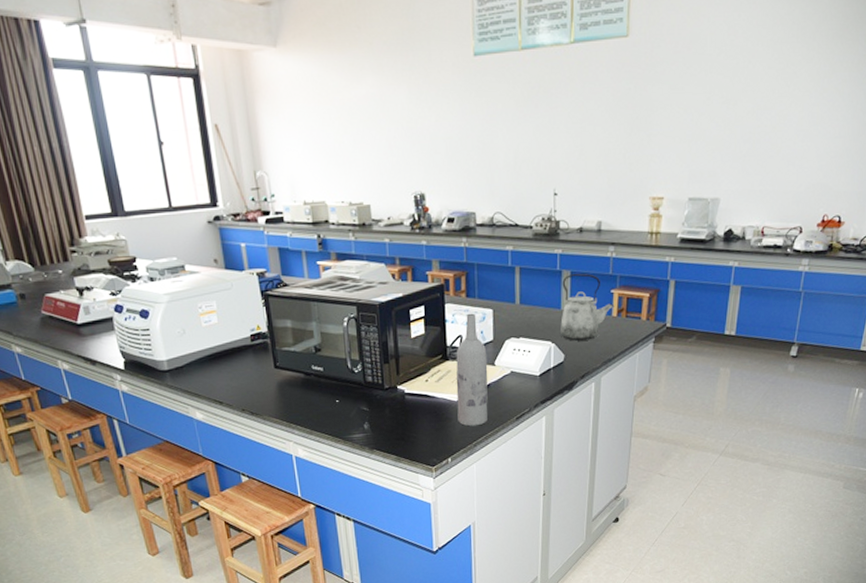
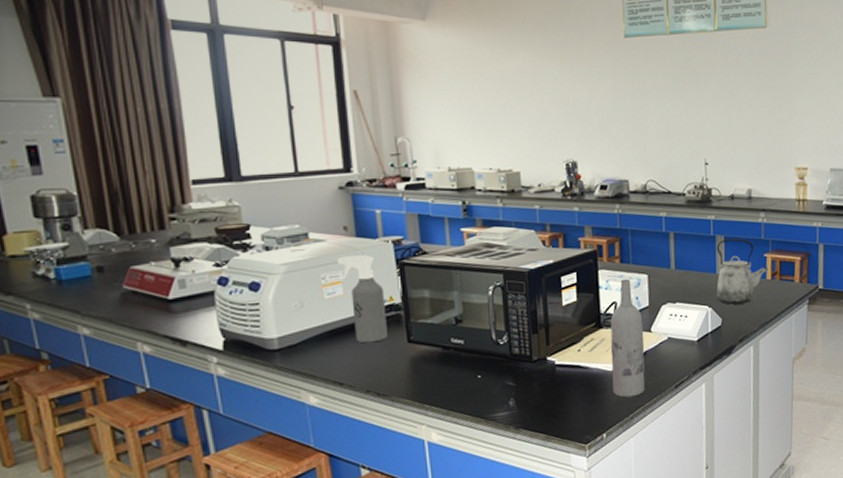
spray bottle: none [210,286,257,368] -> present [337,255,387,343]

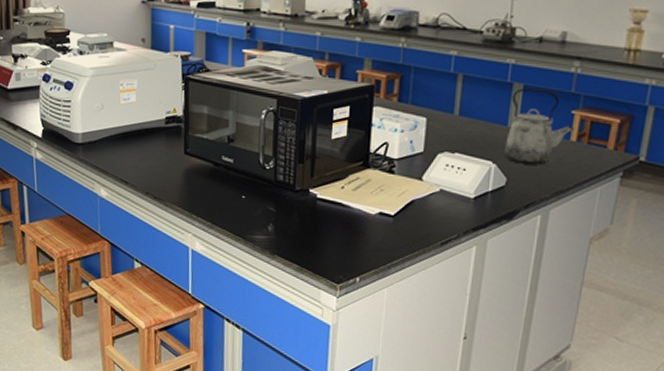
spray bottle: present [337,255,387,343] -> none [133,66,170,150]
wine bottle: present [610,279,645,398] -> none [372,119,415,246]

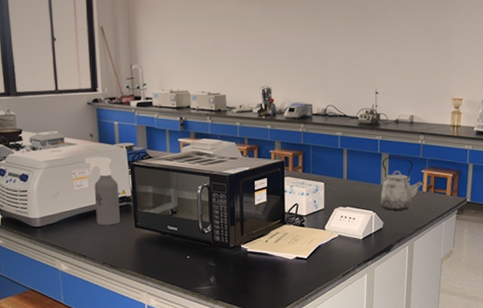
spray bottle: none [133,66,170,150] -> present [84,157,120,226]

